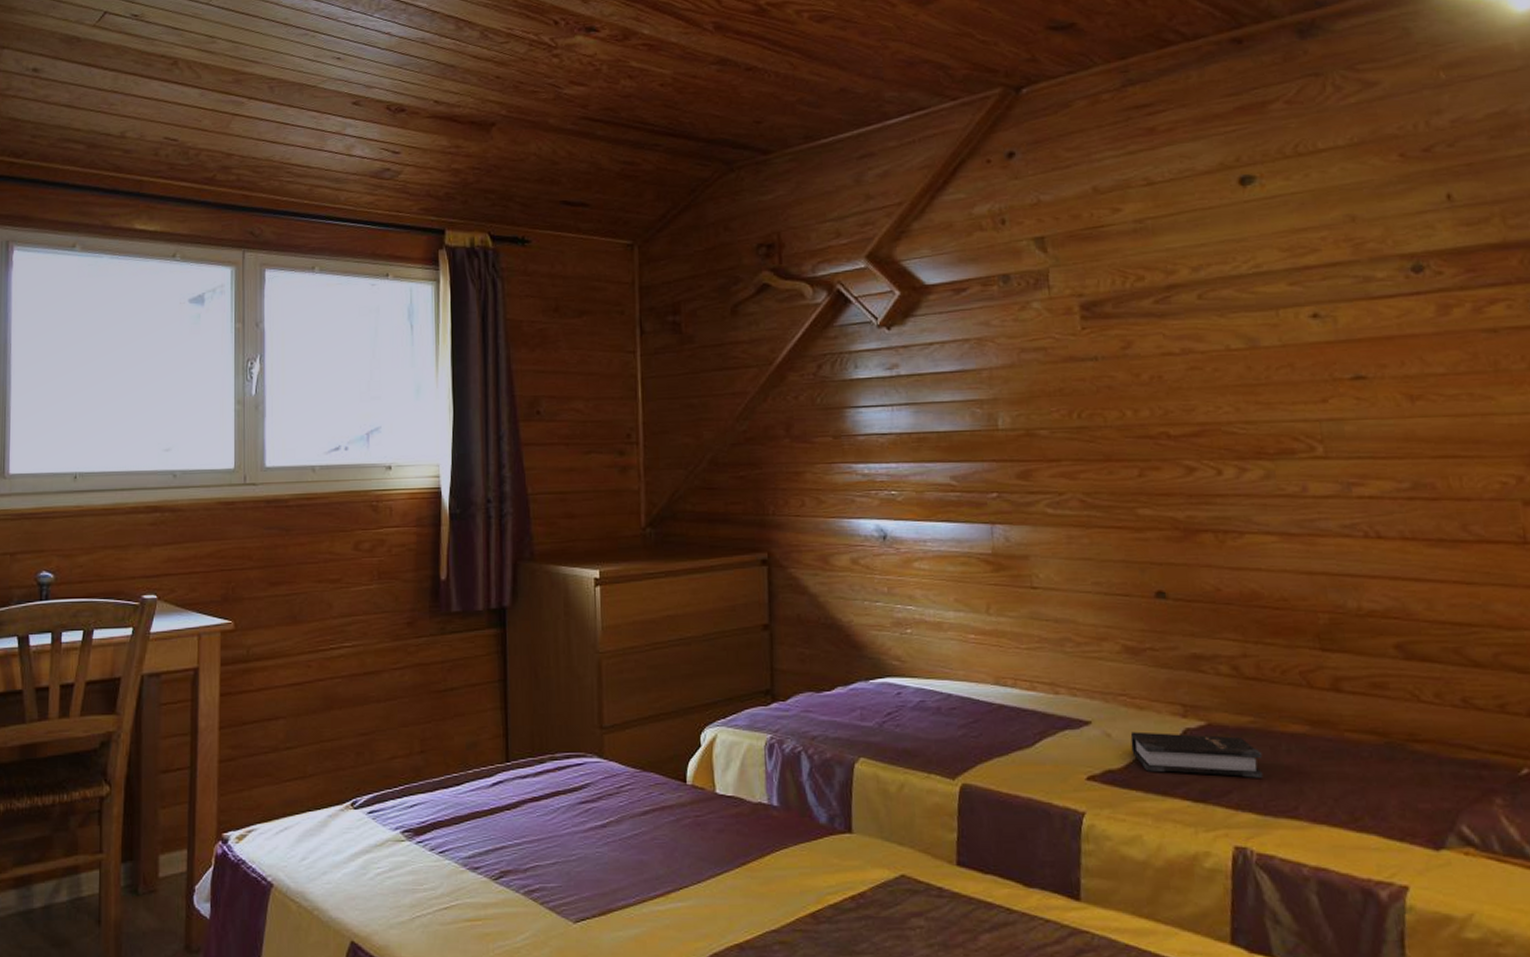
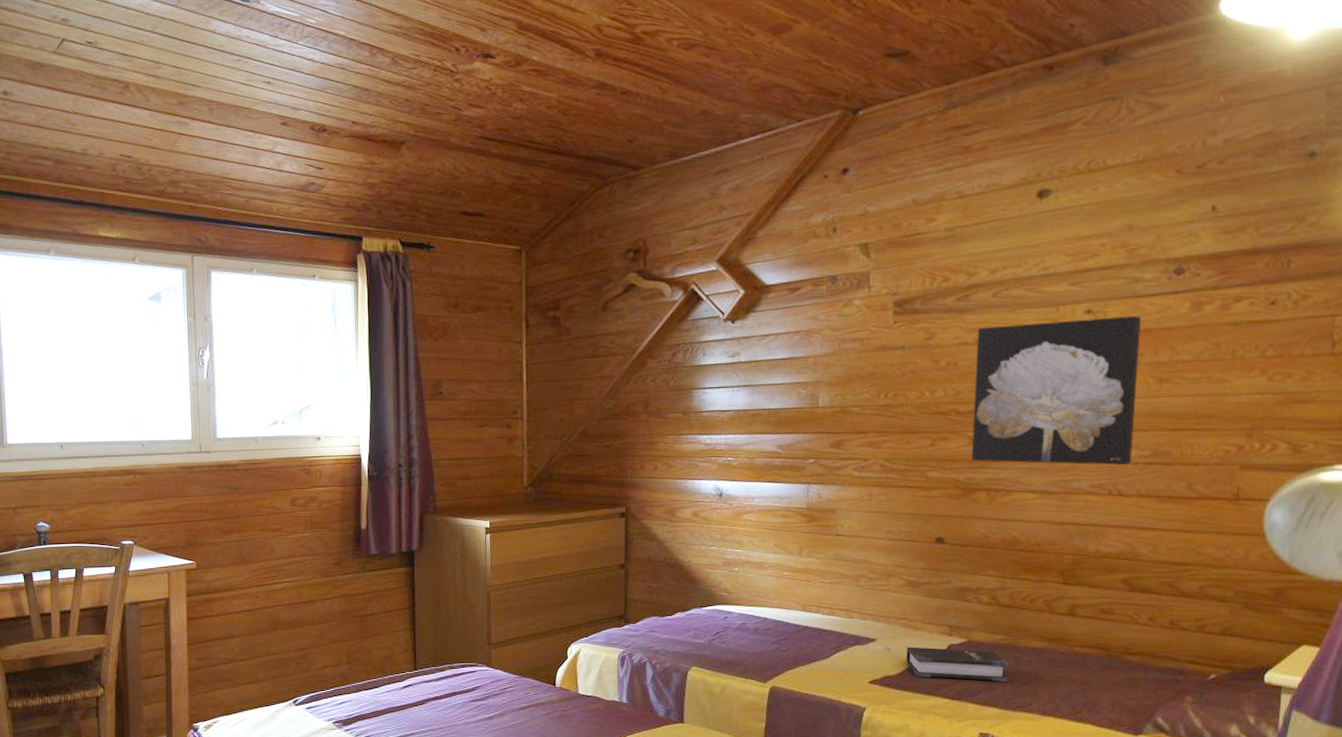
wall art: none [1183,321,1389,500] -> present [971,316,1142,465]

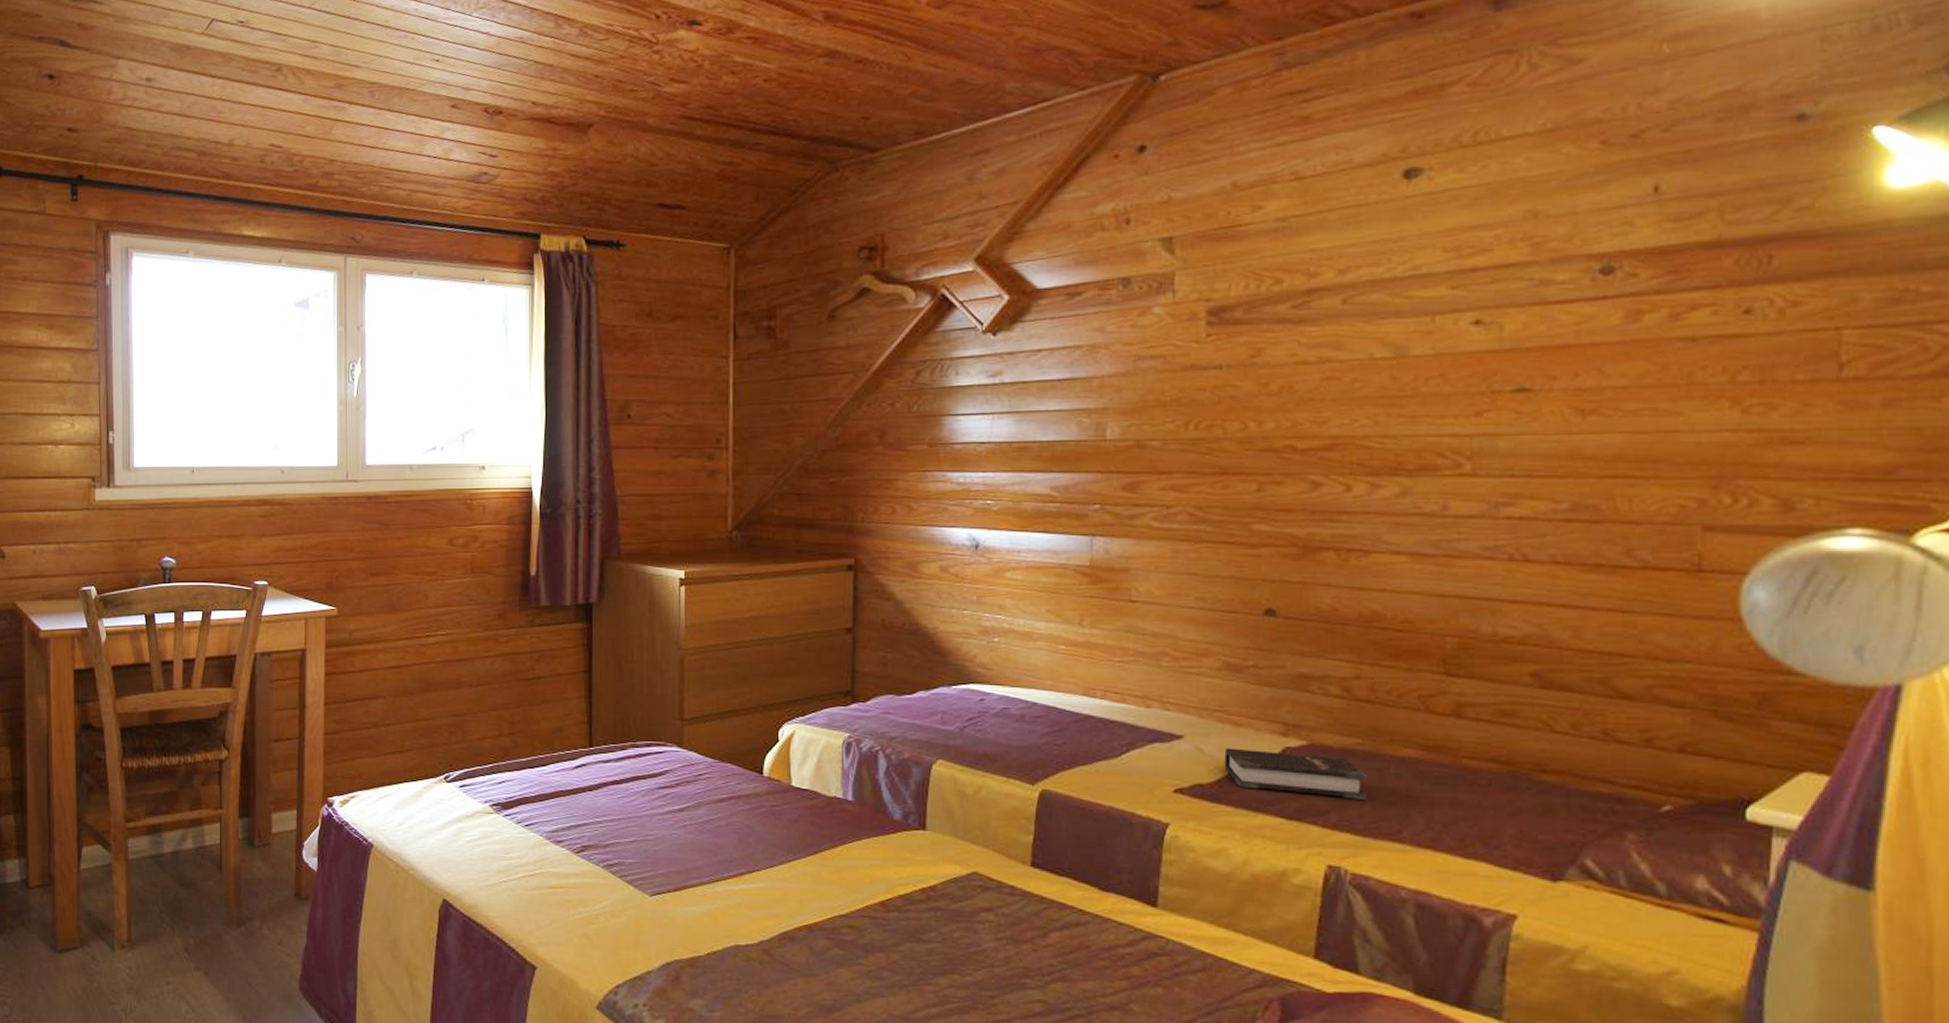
wall art: present [971,316,1142,465] -> none [1313,328,1553,521]

